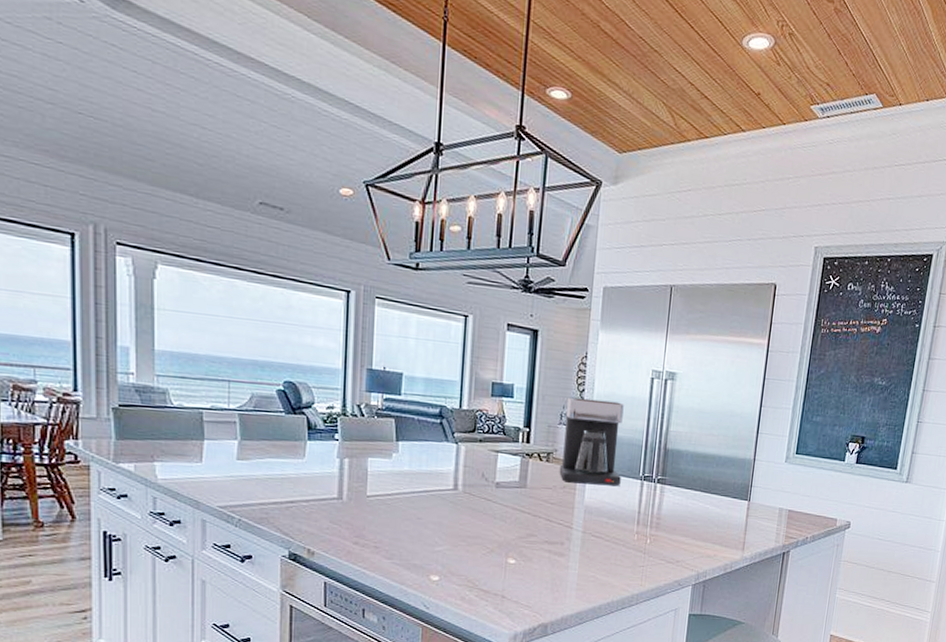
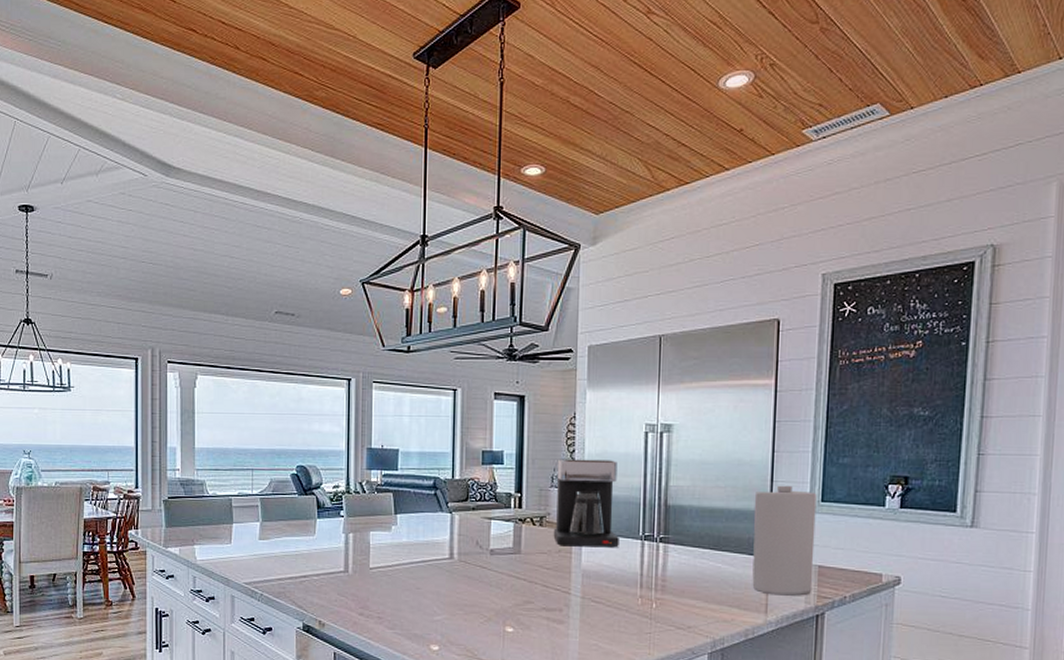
paper towel holder: none [733,437,793,536] -> present [752,485,817,596]

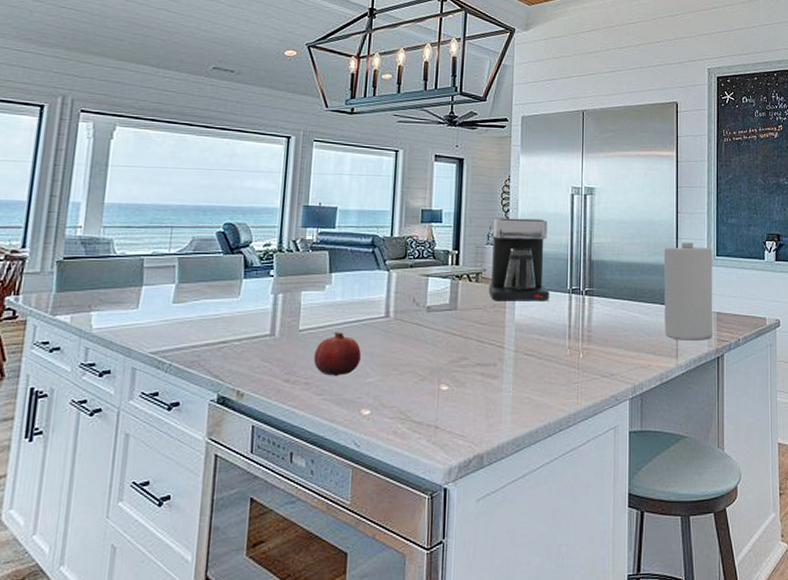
fruit: none [384,571,428,612] -> present [313,332,361,376]

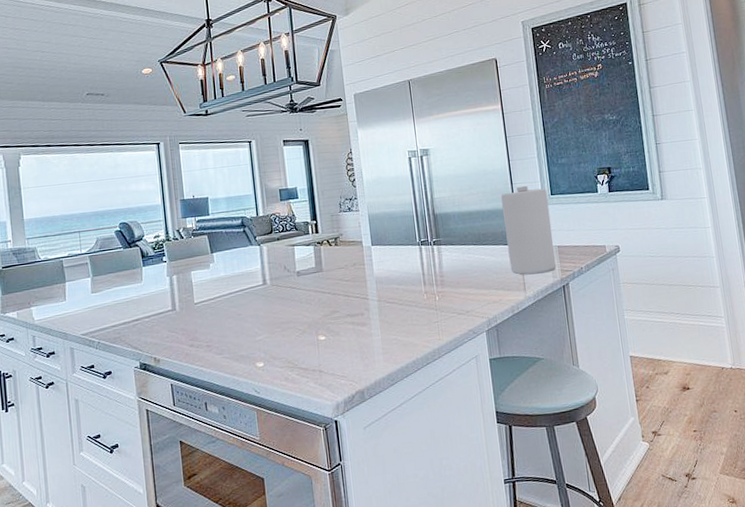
fruit: present [313,332,361,376] -> none [210,301,249,338]
coffee maker: present [488,218,549,302] -> none [343,183,402,260]

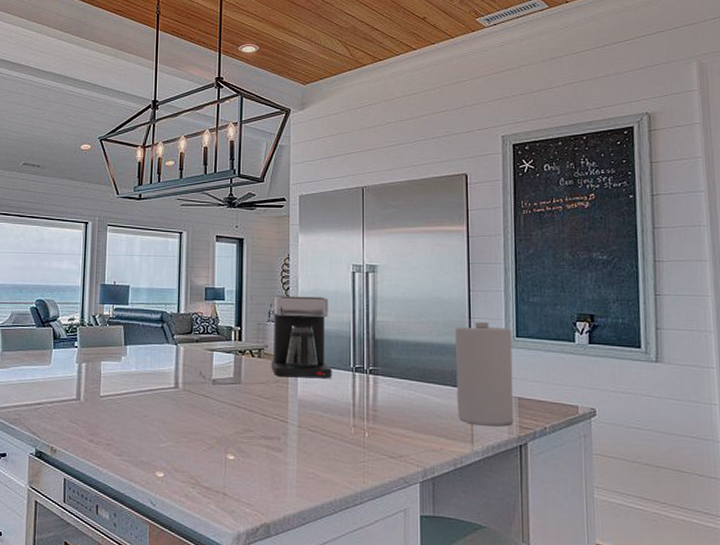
coffee maker: none [343,183,402,260] -> present [271,295,332,379]

